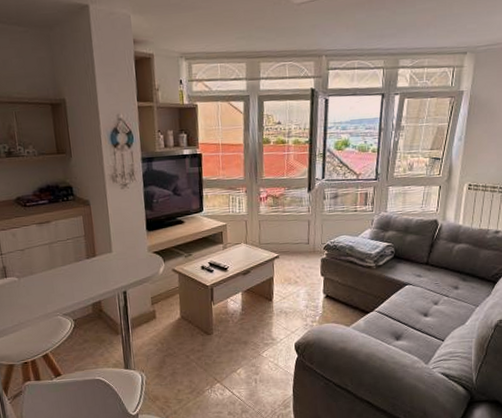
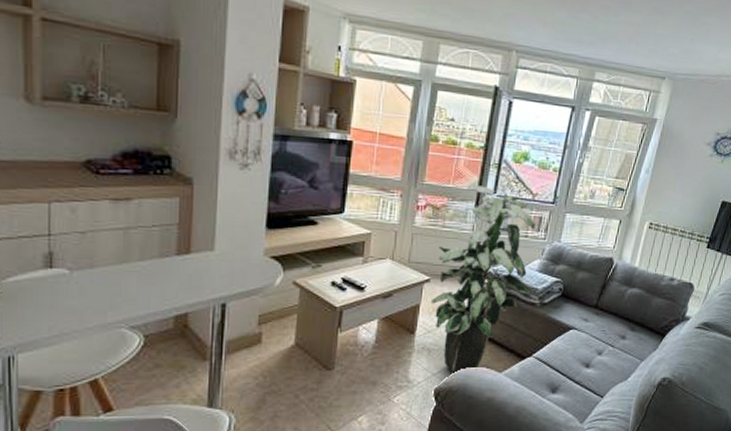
indoor plant: none [281,173,367,331] -> present [430,185,537,374]

